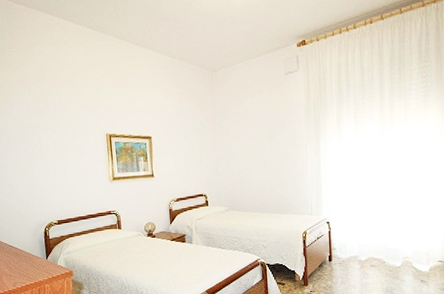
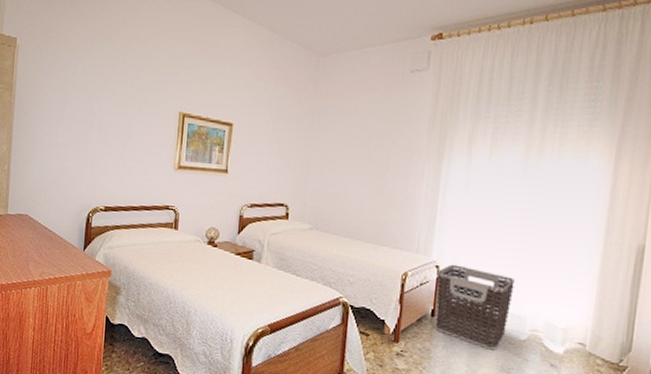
clothes hamper: none [328,218,387,278] -> present [435,264,515,350]

